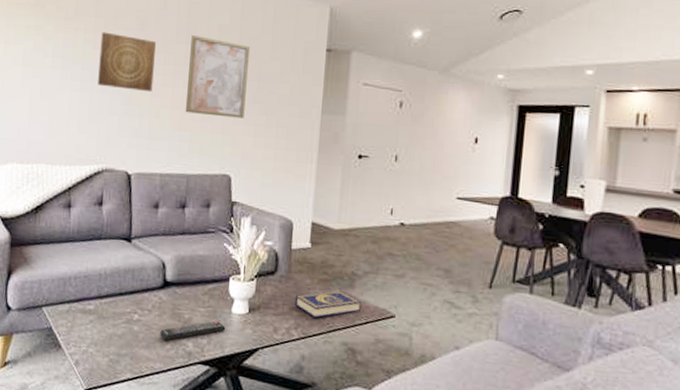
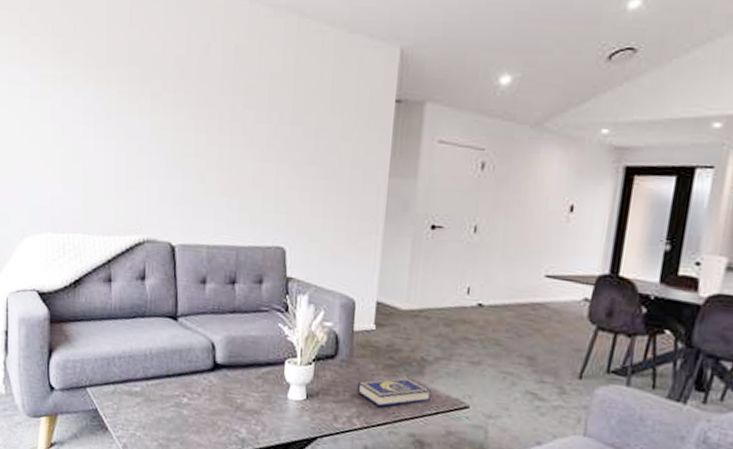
wall art: present [98,32,156,91] -> none [135,82,198,151]
remote control: present [160,321,226,340] -> none [211,406,282,426]
wall art: present [185,35,251,118] -> none [233,85,307,183]

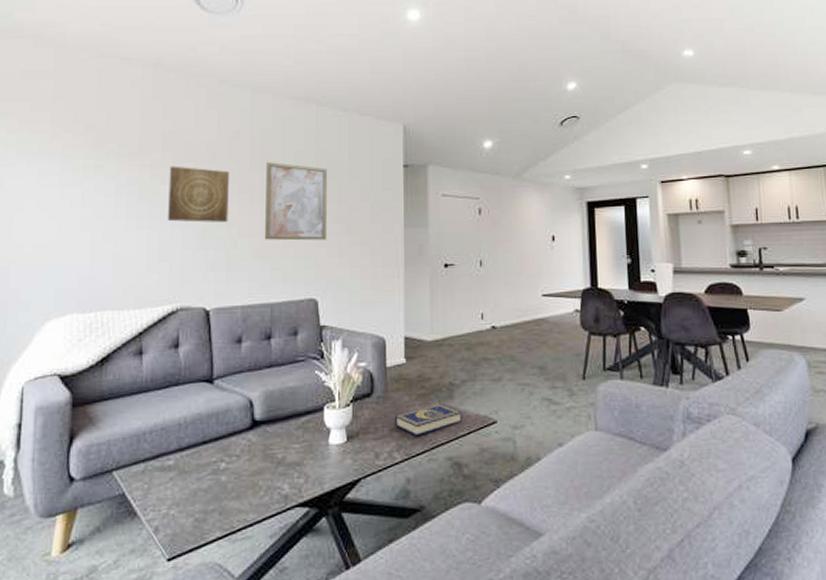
wall art: none [135,82,198,151] -> present [168,166,229,223]
wall art: none [233,85,307,183] -> present [264,162,328,241]

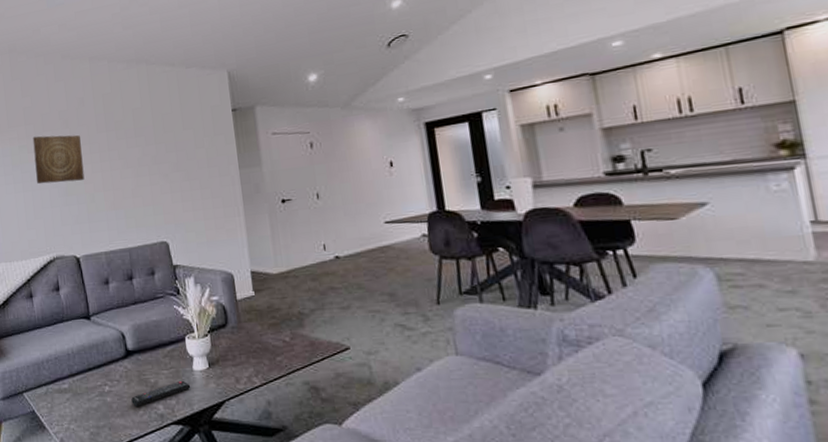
remote control: none [251,455,324,486] -> present [131,380,191,406]
wall art: present [264,162,328,241] -> none [110,121,170,193]
book: present [394,404,462,437] -> none [249,332,315,363]

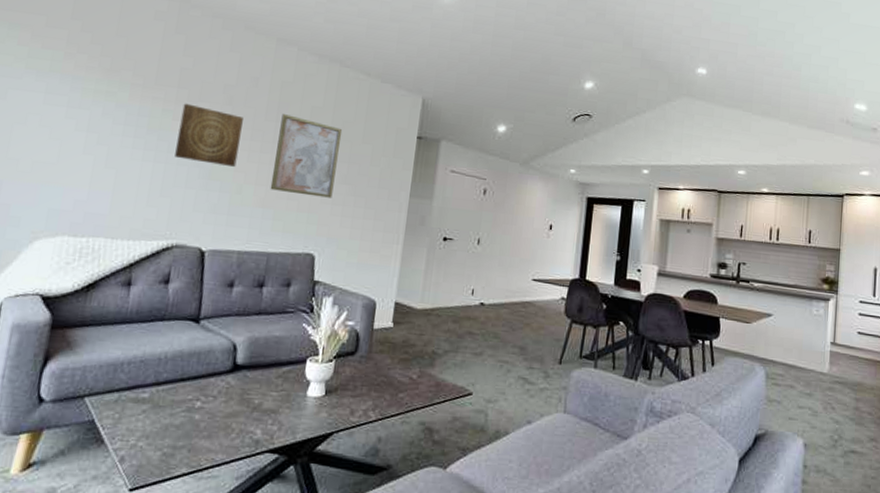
wall art: none [110,121,170,193] -> present [270,114,343,198]
remote control: present [131,380,191,406] -> none [224,405,300,429]

